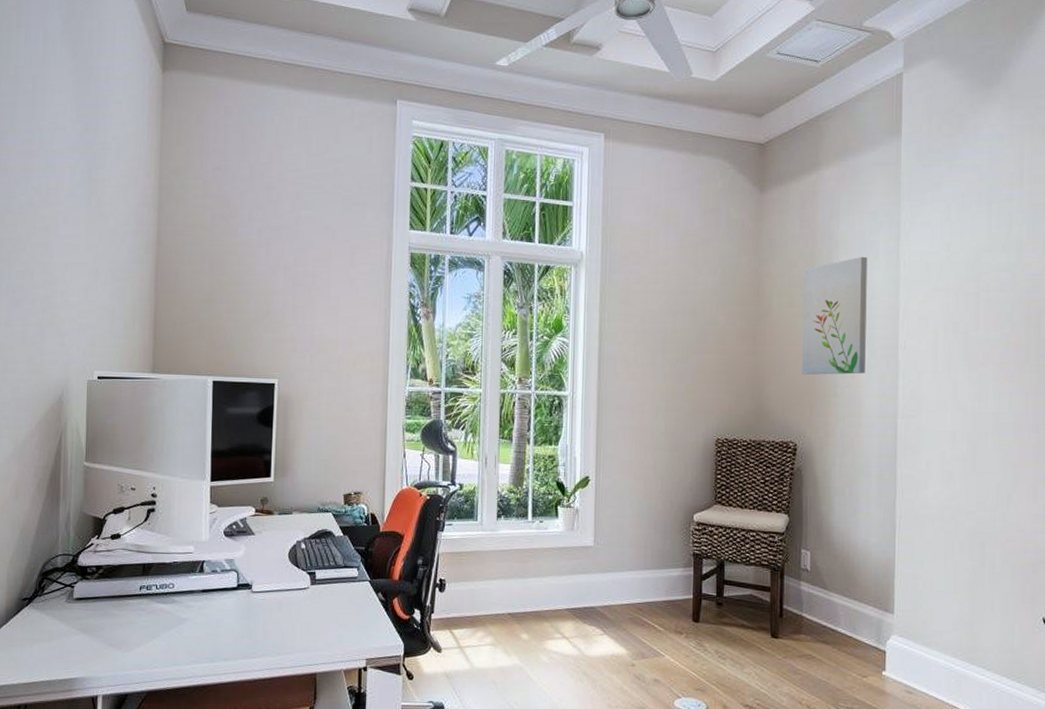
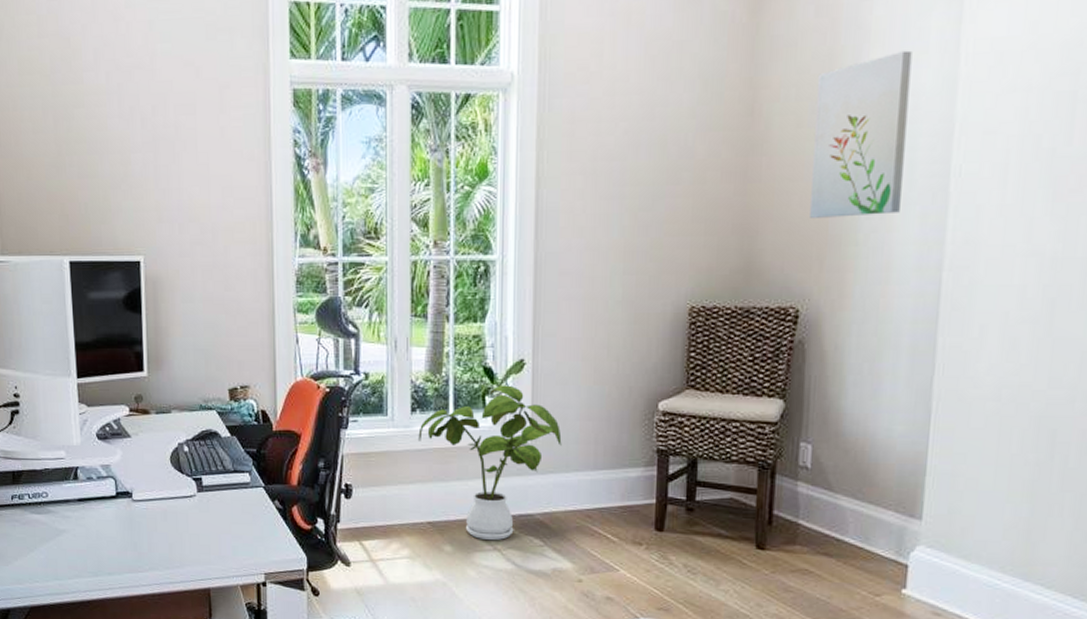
house plant: none [502,497,618,630] -> present [418,385,562,541]

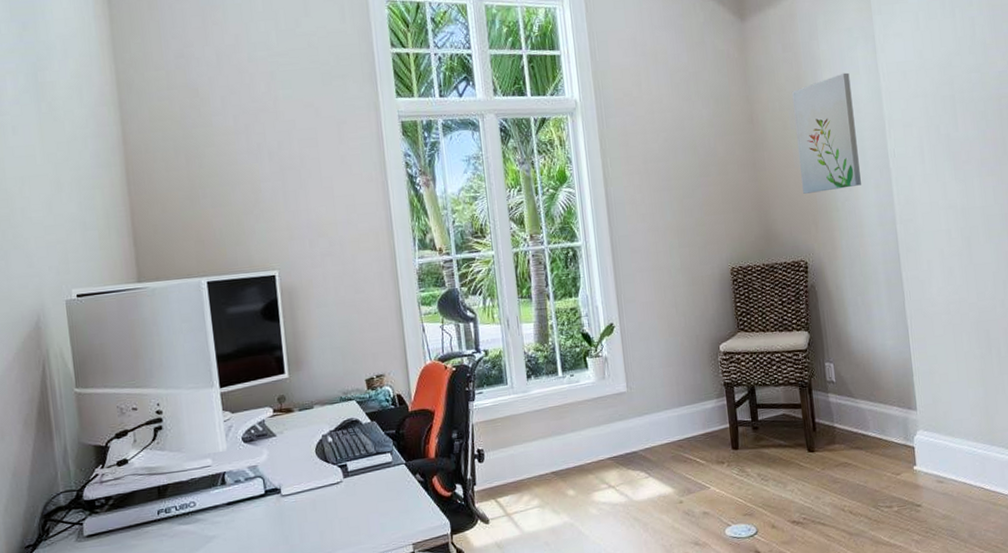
house plant: present [418,385,562,541] -> none [535,345,651,480]

